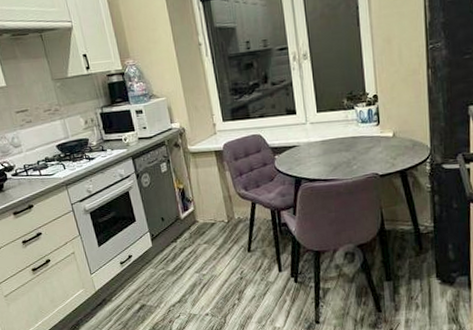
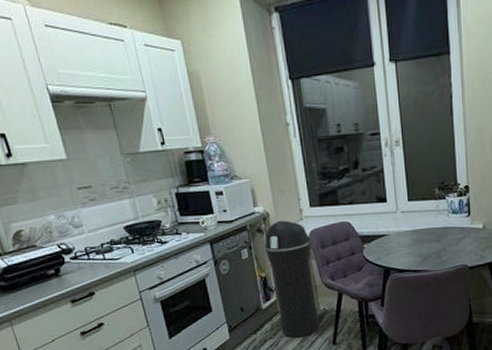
trash can: none [181,134,235,246] -> present [264,220,320,338]

